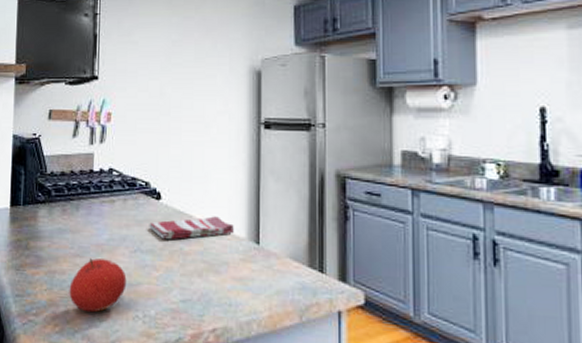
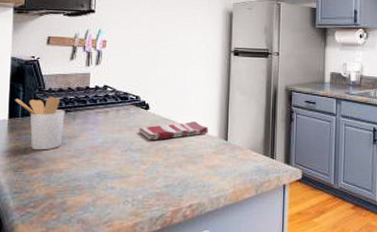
utensil holder: none [17,181,68,246] -> present [15,96,65,150]
fruit: present [69,258,127,313] -> none [66,158,118,201]

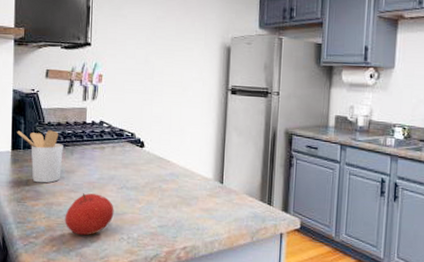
fruit: none [66,158,118,201] -> present [65,193,114,236]
dish towel: present [138,121,208,141] -> none [133,161,203,179]

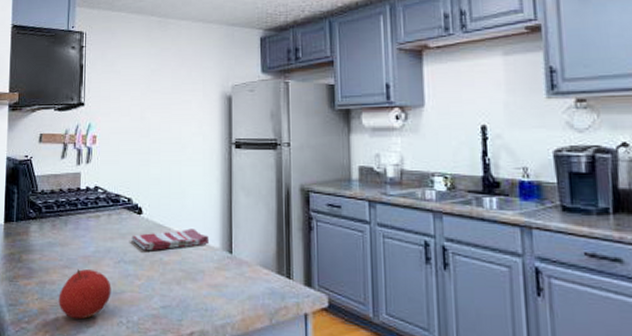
utensil holder: present [17,130,63,183] -> none [10,199,57,259]
dish towel: none [133,161,203,179] -> present [131,228,209,251]

